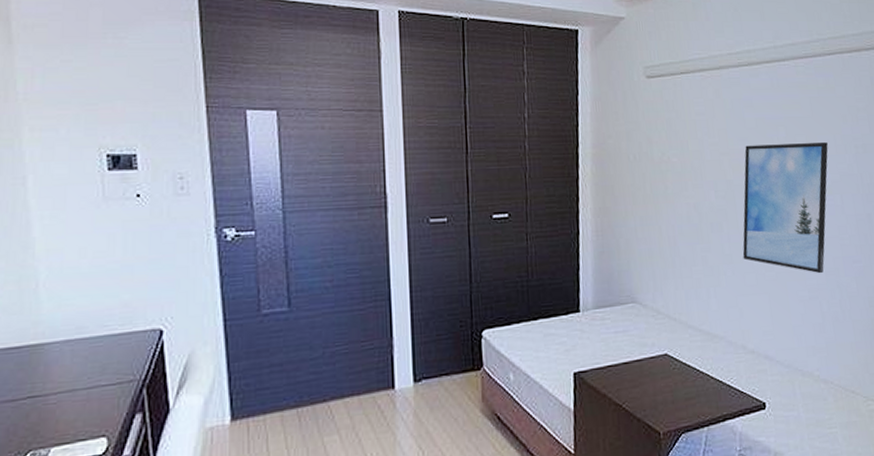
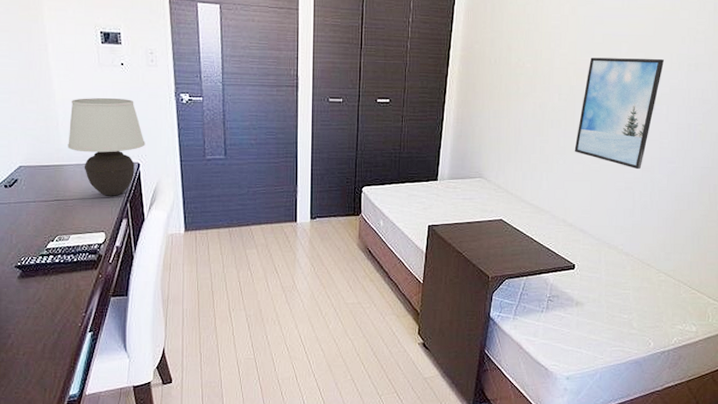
table lamp: none [52,242,172,383] -> present [68,98,145,196]

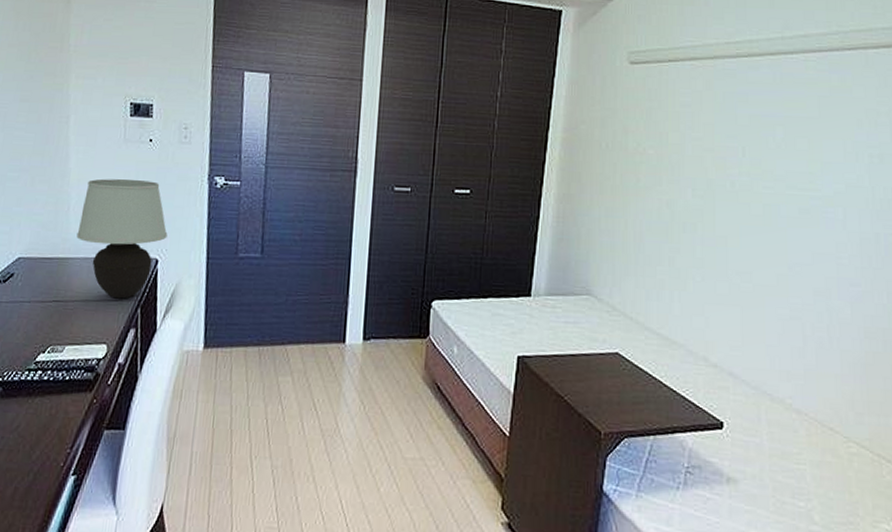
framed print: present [574,57,664,170] -> none [716,143,835,293]

